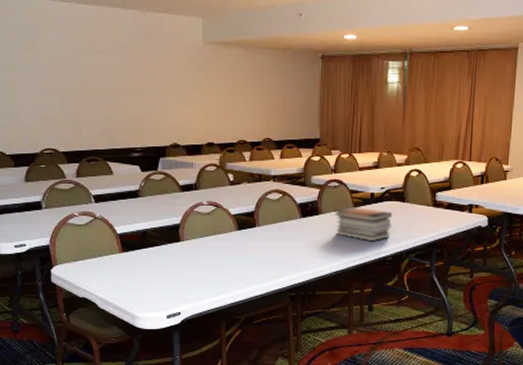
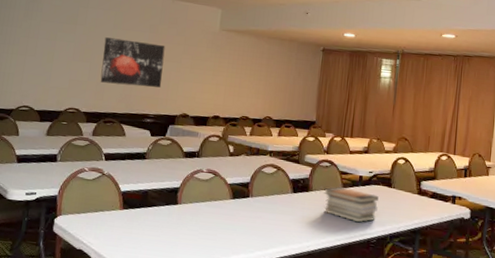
wall art: none [72,63,145,118] -> present [100,37,165,88]

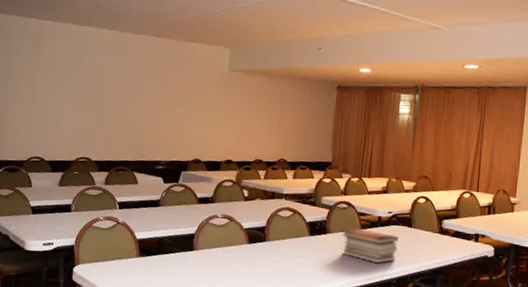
wall art: present [100,37,165,88] -> none [109,83,174,134]

